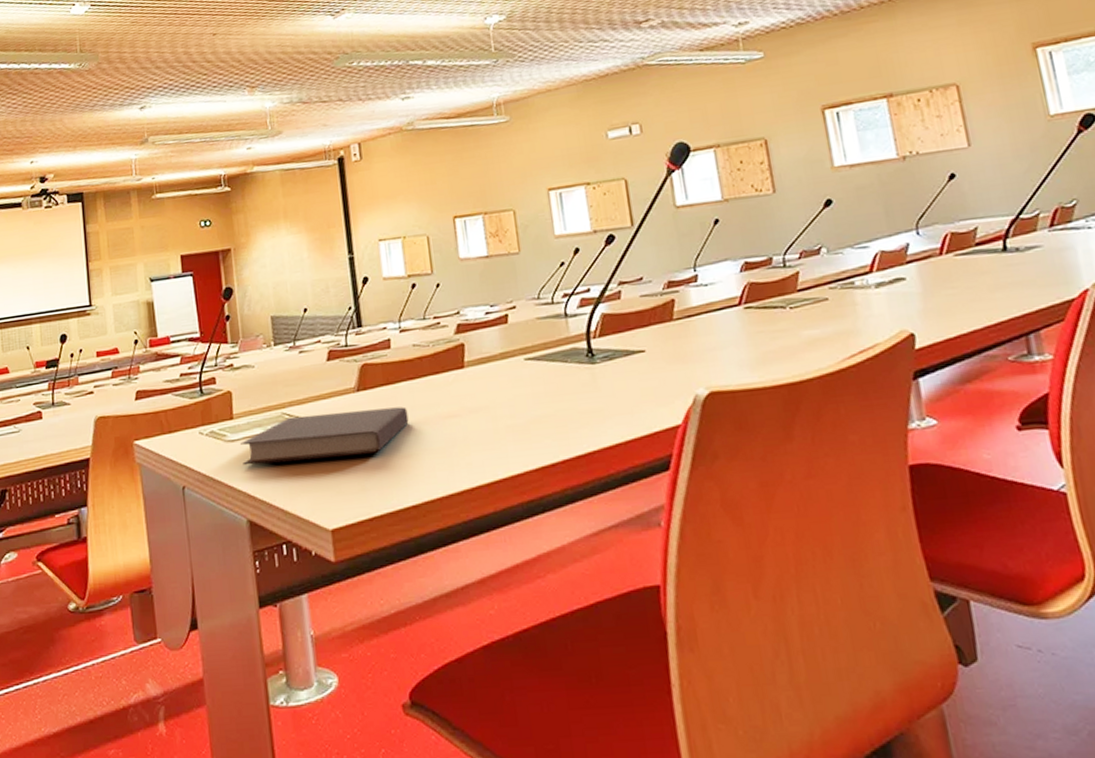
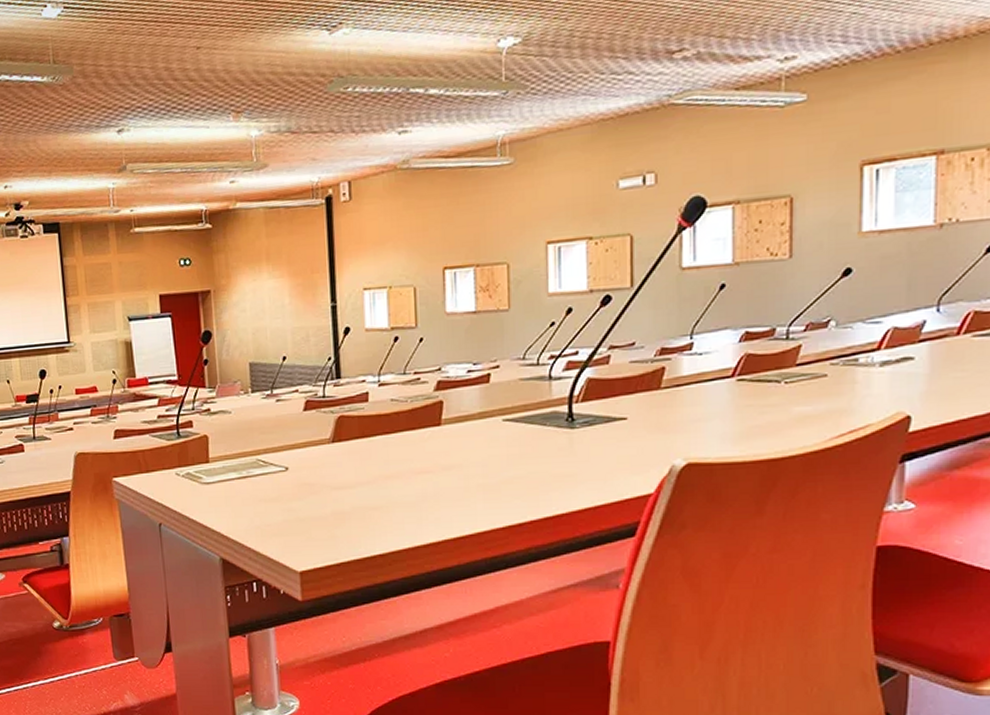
notebook: present [240,406,409,466] -> none [215,460,381,507]

